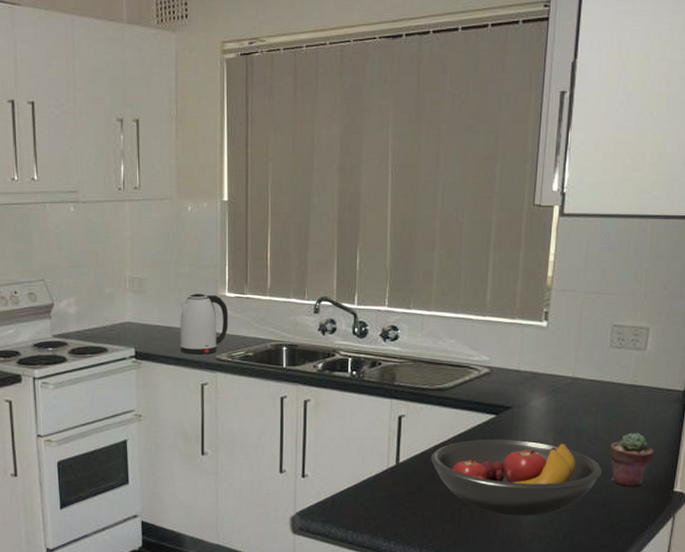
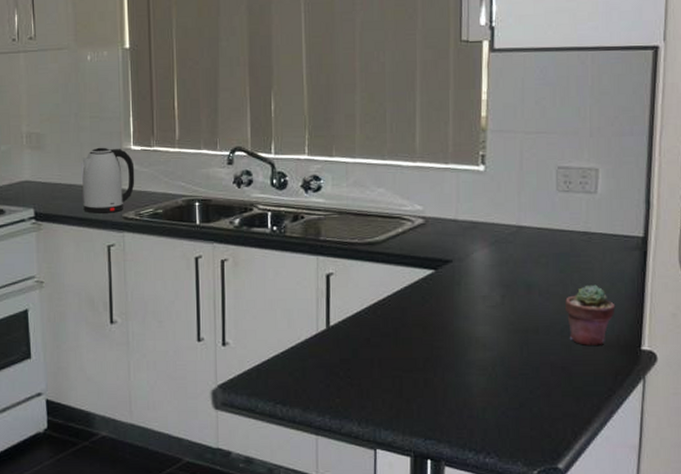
fruit bowl: present [431,438,602,516] -> none [365,296,558,383]

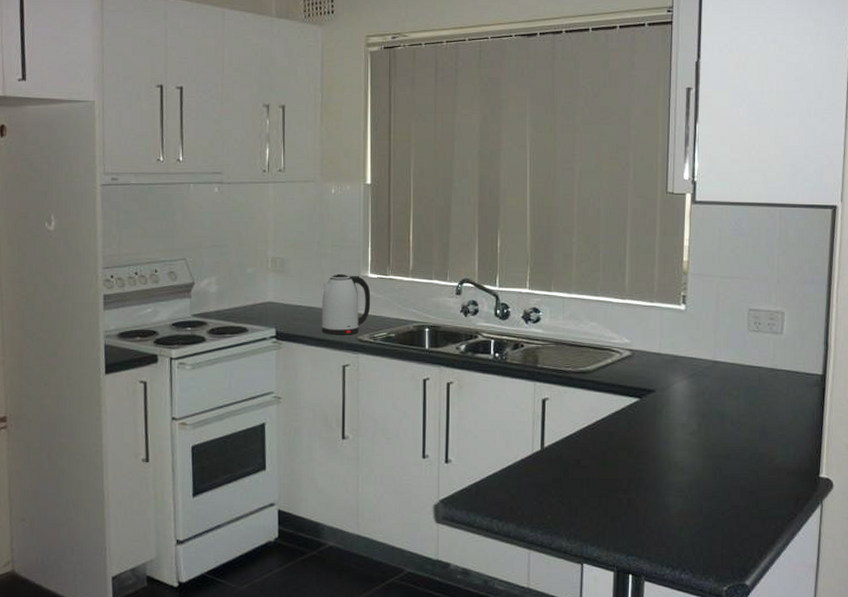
potted succulent: present [565,284,616,345] -> none [754,416,798,472]

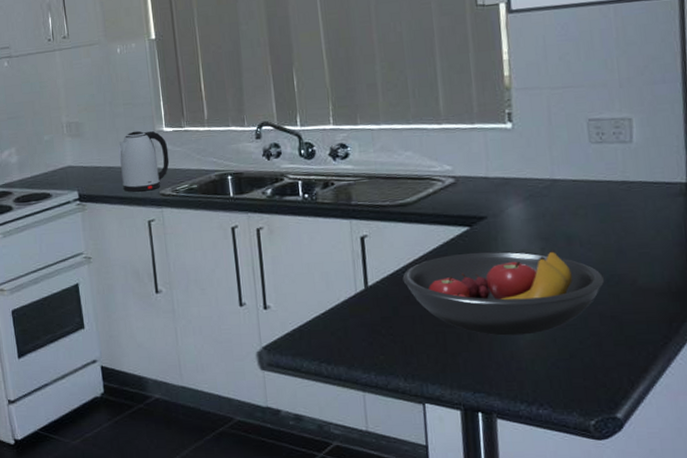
fruit bowl: none [576,422,747,503] -> present [402,250,604,336]

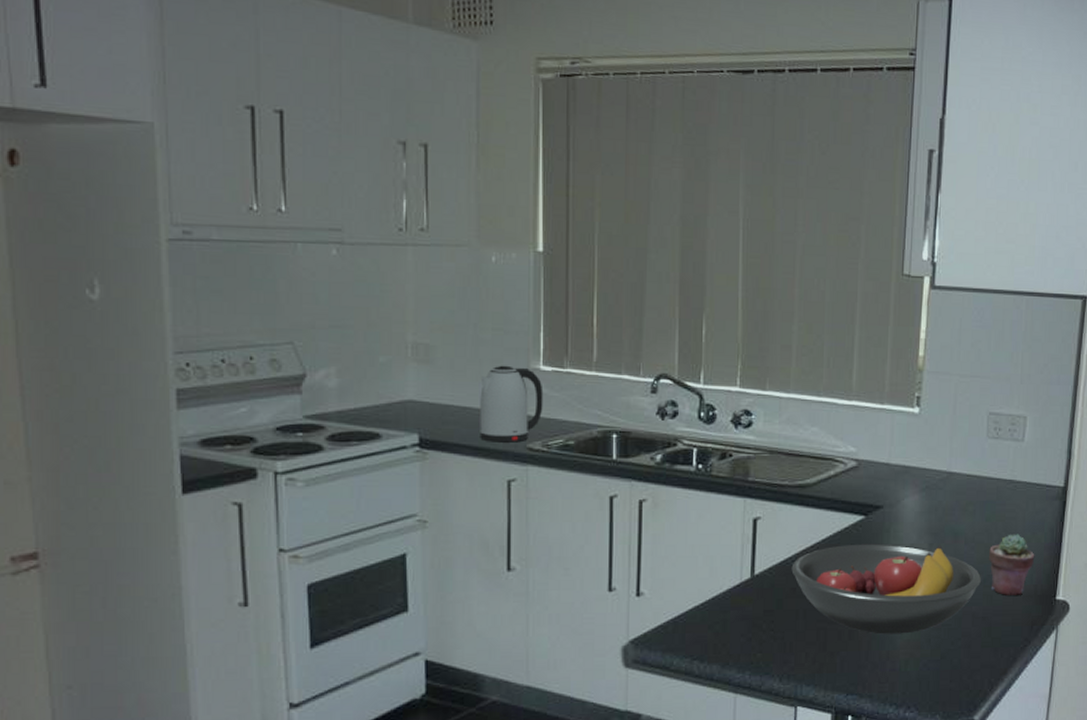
potted succulent: none [609,233,664,294] -> present [989,534,1035,595]

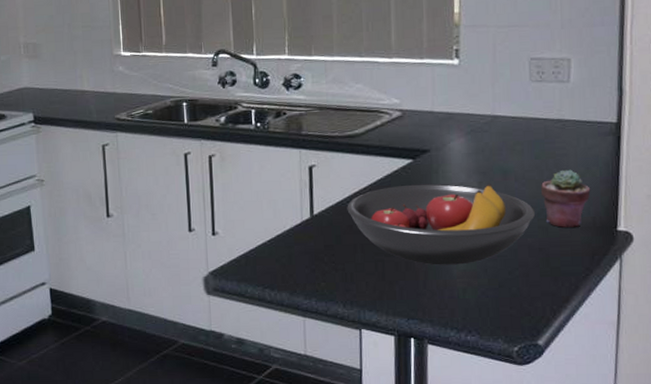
kettle: present [480,365,544,443] -> none [76,54,126,116]

